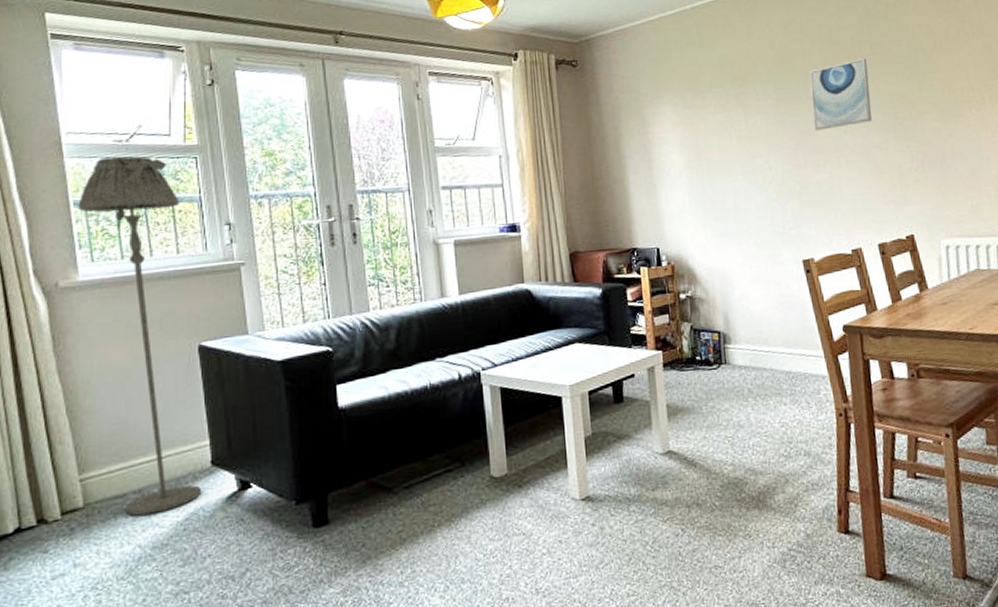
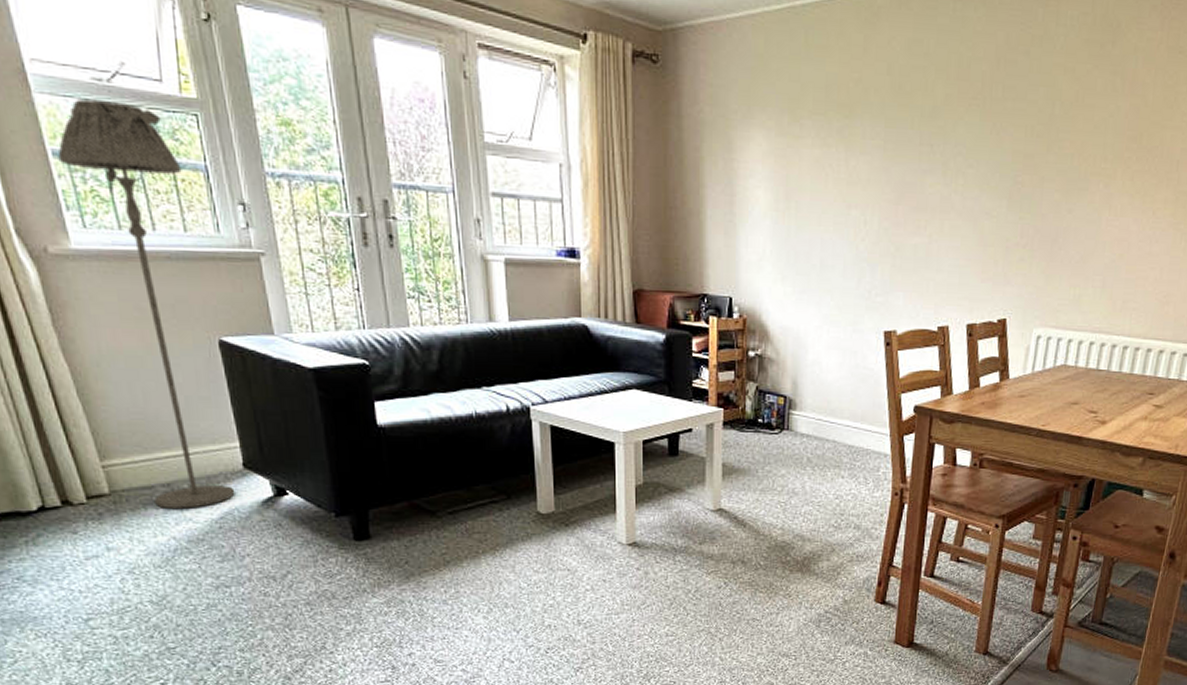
wall art: present [809,59,872,131] -> none [922,102,995,186]

